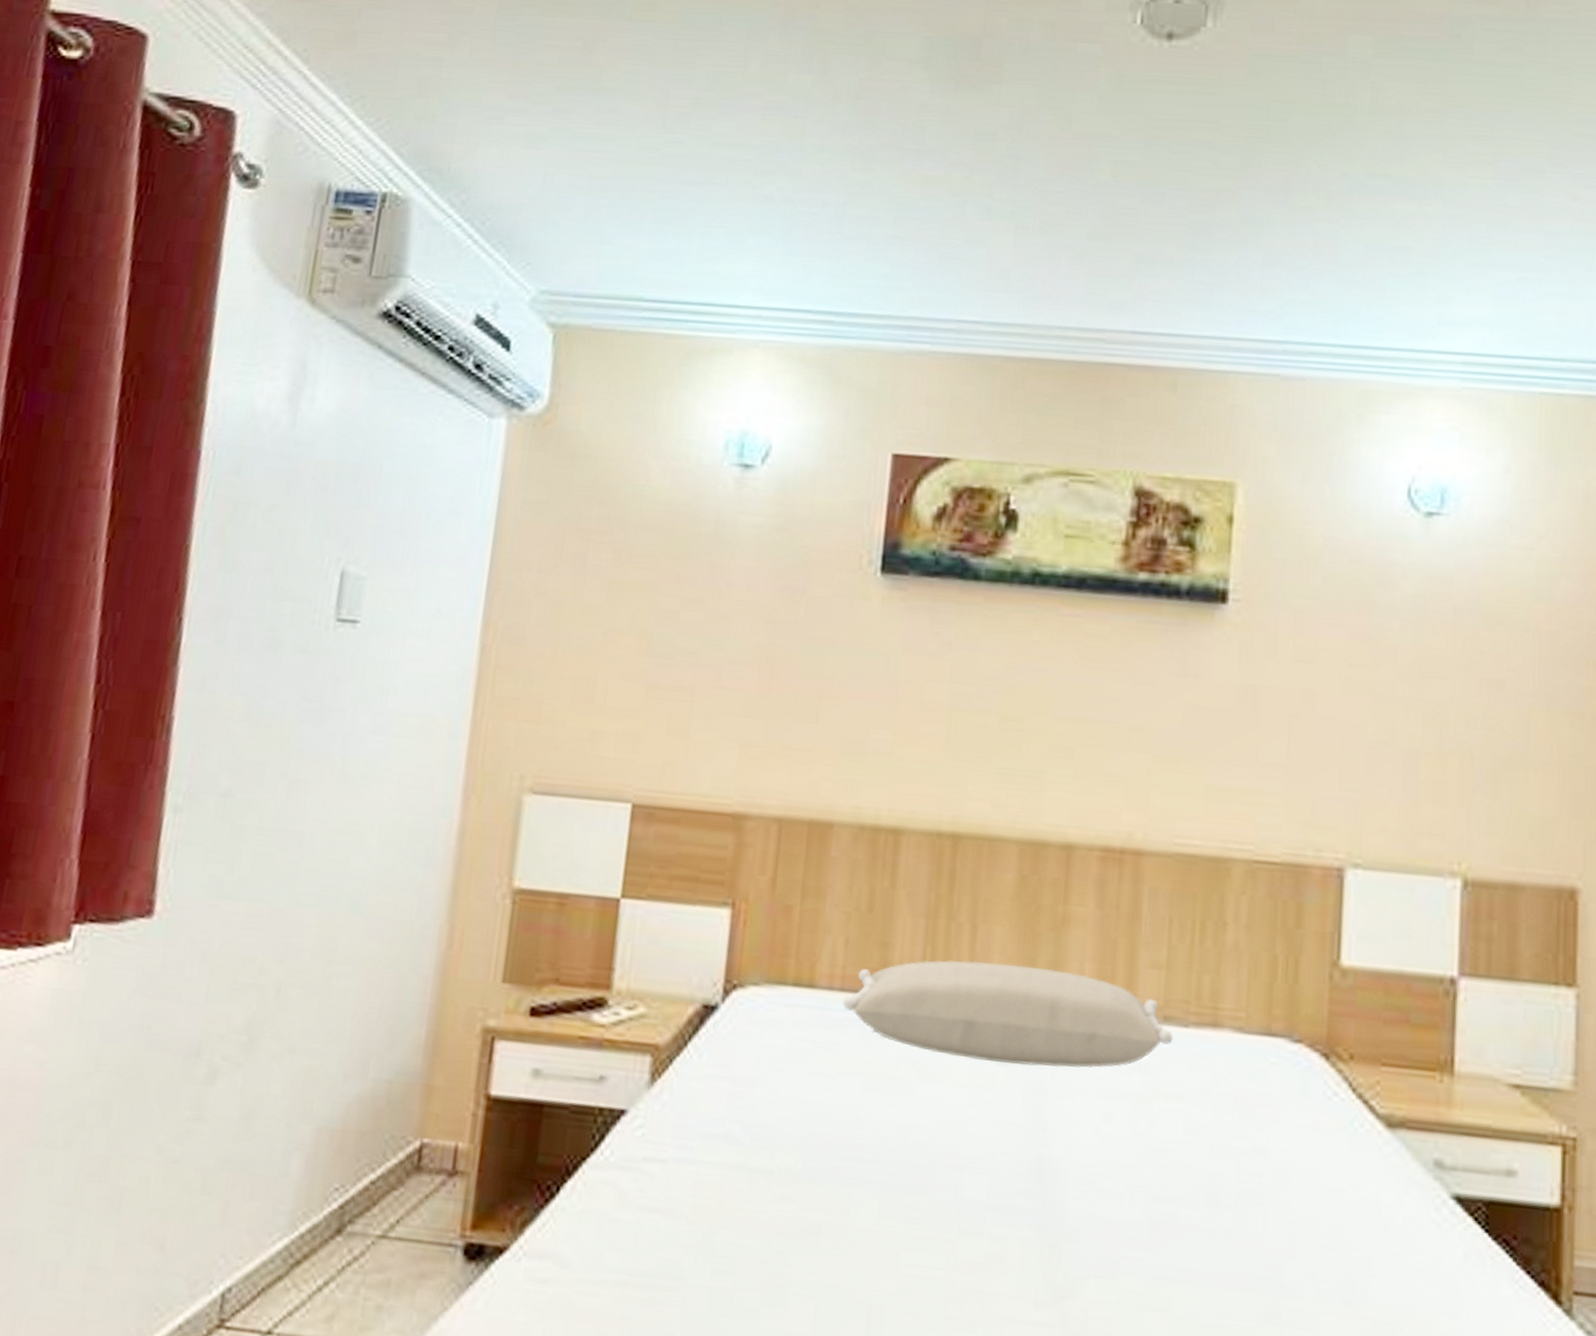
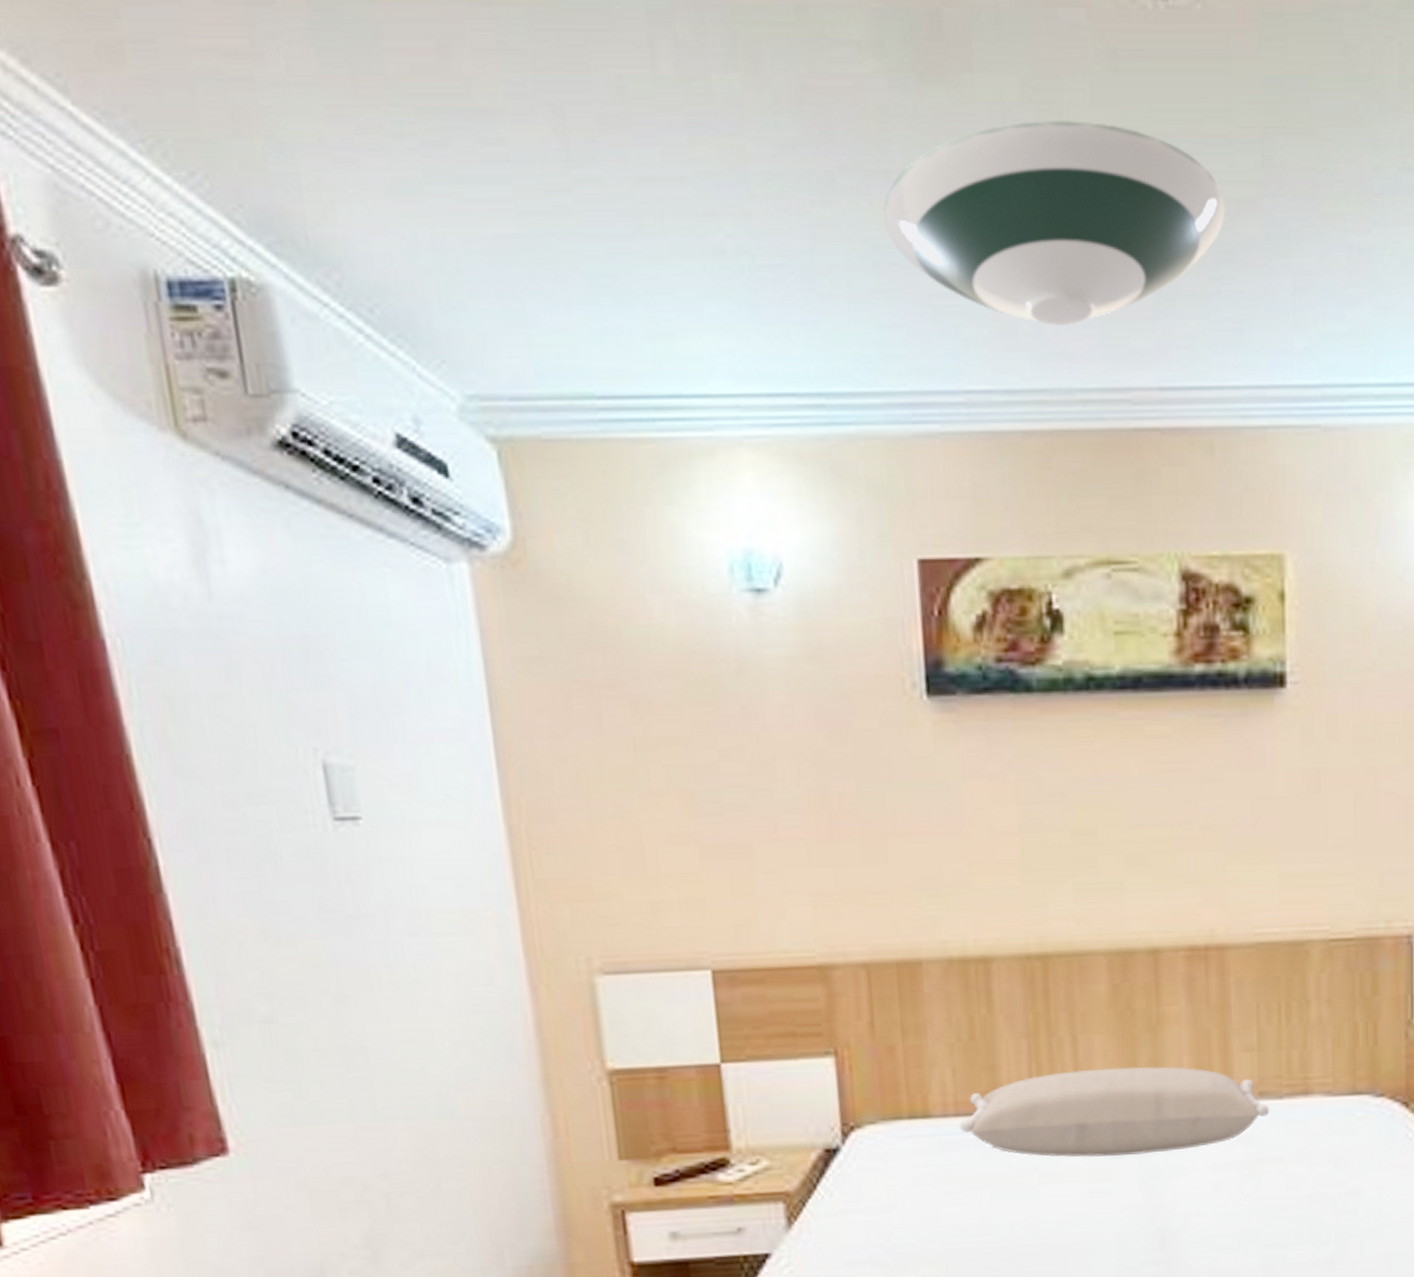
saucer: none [909,121,1206,276] -> present [883,121,1226,325]

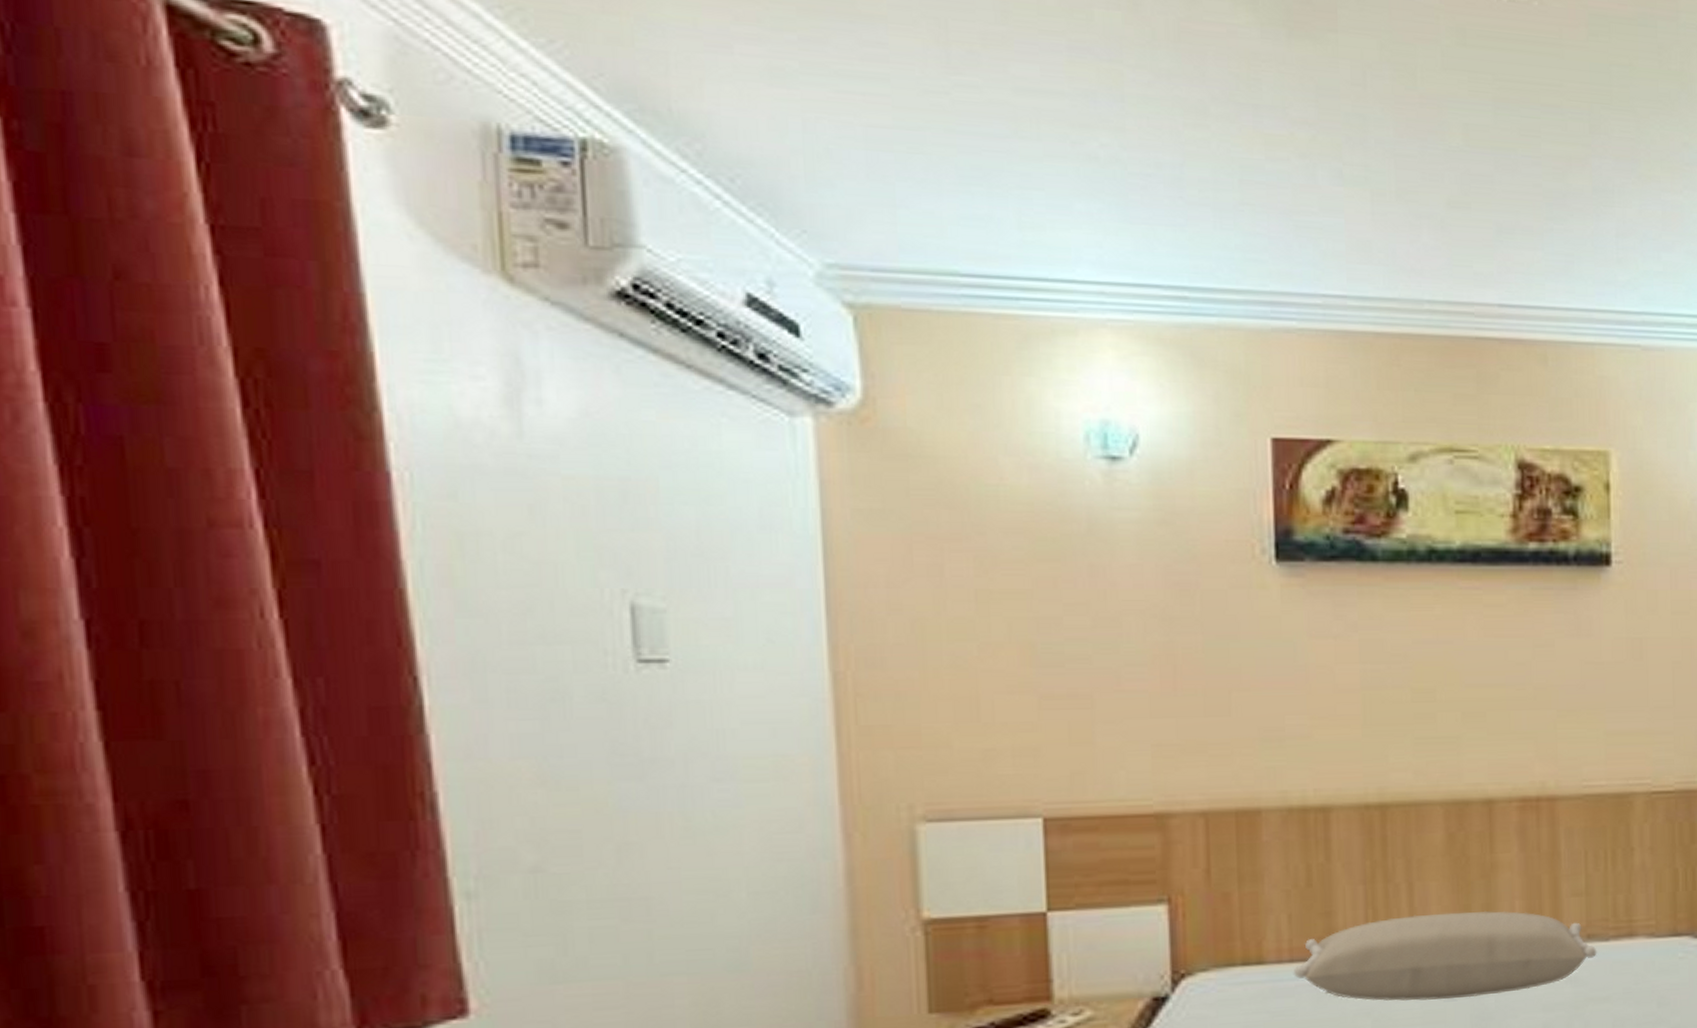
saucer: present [883,121,1226,325] -> none [1251,77,1558,247]

